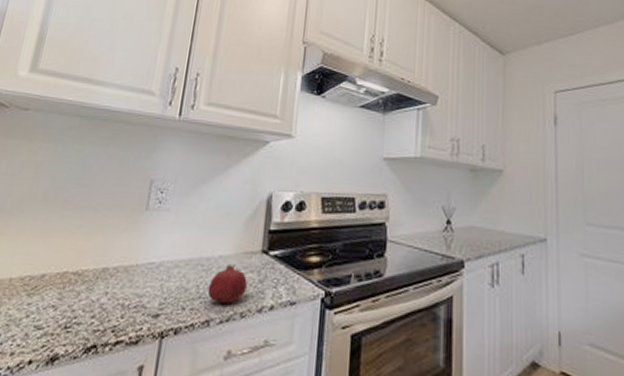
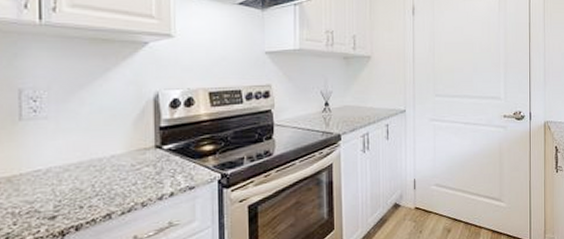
fruit: present [207,263,247,304] -> none [104,161,144,198]

